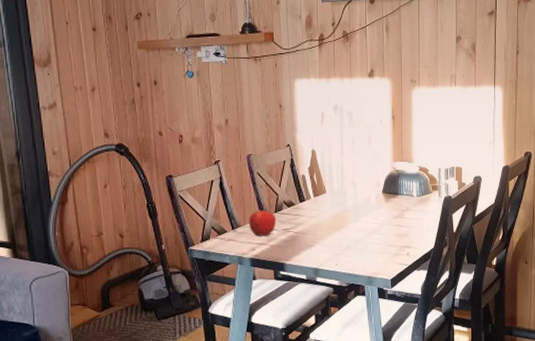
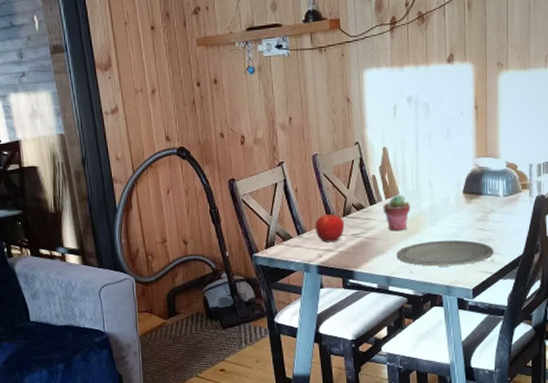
potted succulent: none [311,193,336,227] -> present [383,194,410,231]
plate: none [324,235,409,259] -> present [396,240,494,267]

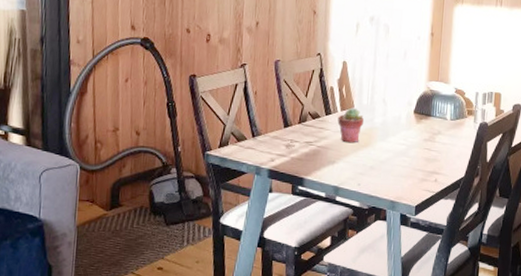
fruit: present [314,212,345,243] -> none [270,118,300,148]
plate: present [396,240,494,267] -> none [346,156,438,183]

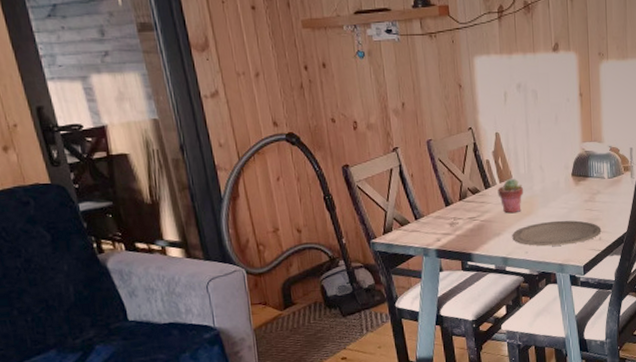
plate: none [346,156,438,183] -> present [512,220,602,247]

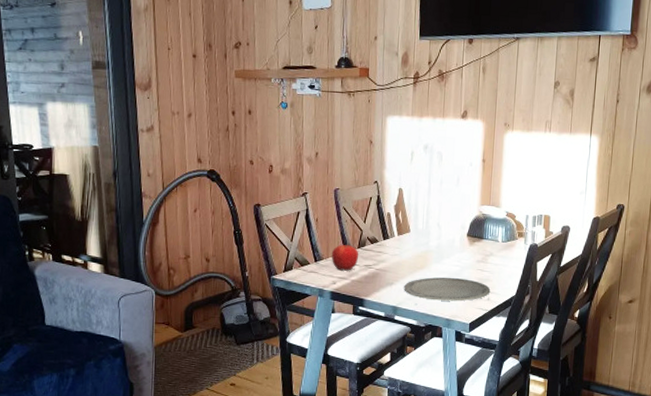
fruit: none [431,196,462,227] -> present [331,243,359,271]
potted succulent: present [497,178,523,214] -> none [395,232,419,266]

